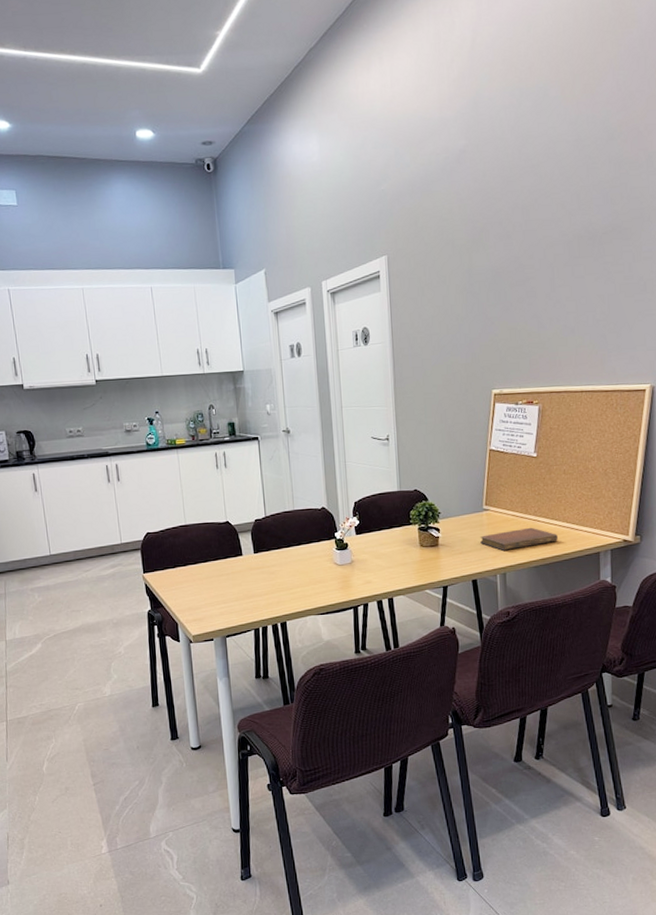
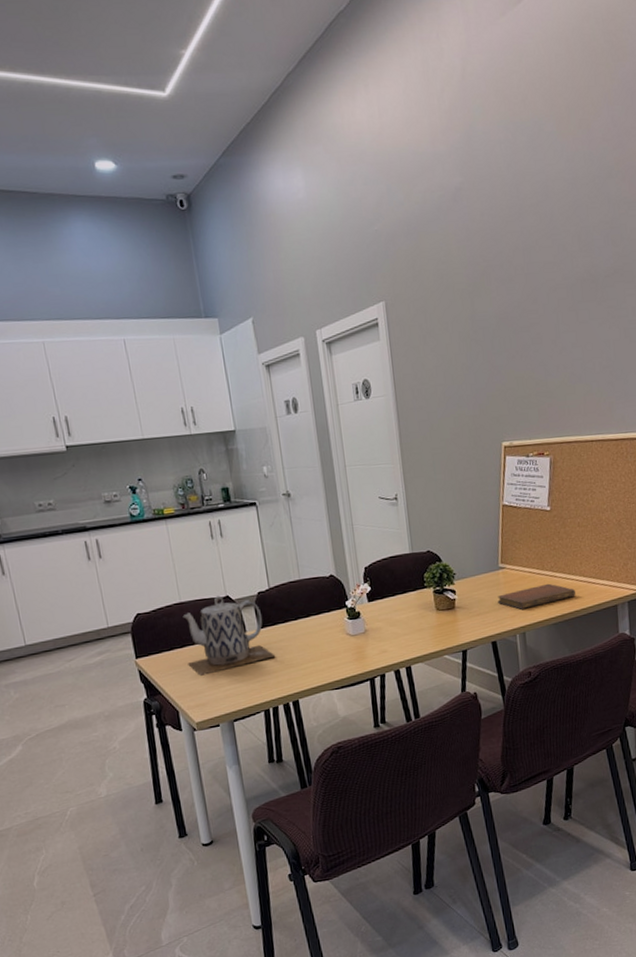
teapot: none [186,521,268,593] -> present [182,595,276,676]

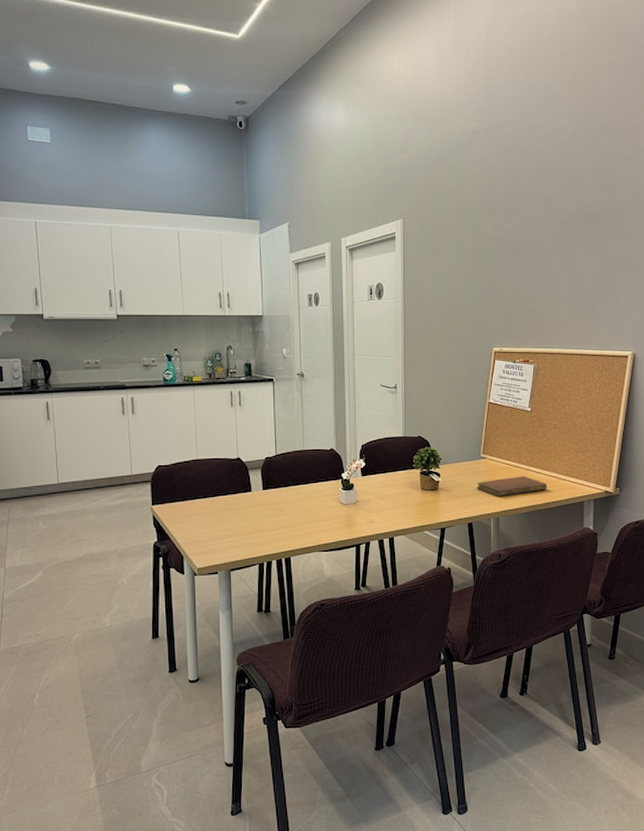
teapot: present [182,595,276,676] -> none [197,457,275,526]

